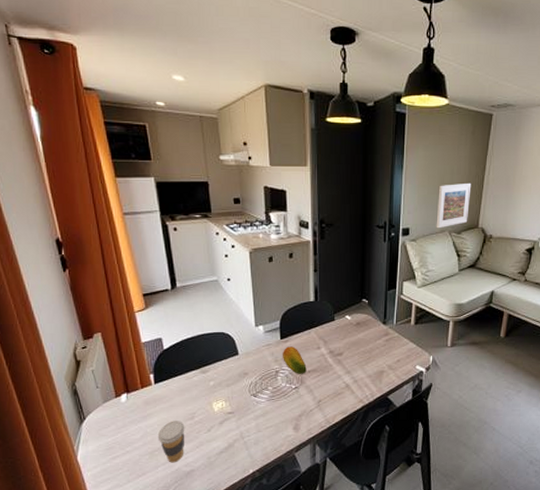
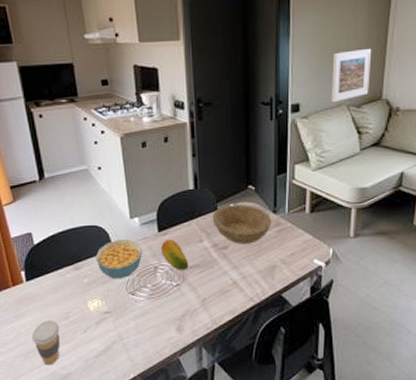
cereal bowl: none [221,346,265,382] -> present [95,240,142,279]
bowl: none [329,315,381,351] -> present [212,204,272,244]

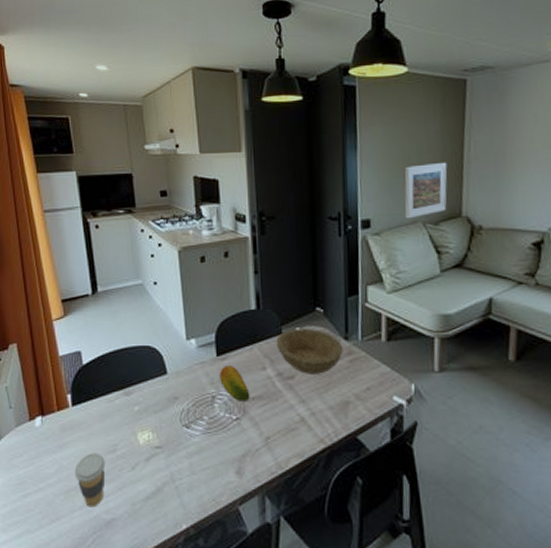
cereal bowl: present [95,240,142,279] -> none [147,363,198,409]

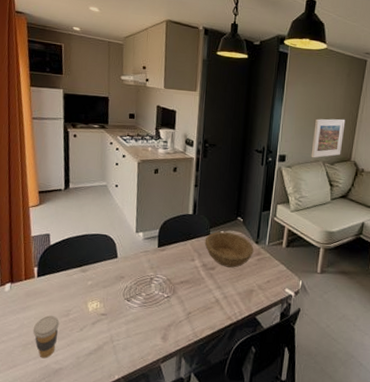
fruit: present [220,365,250,401] -> none [158,255,180,284]

